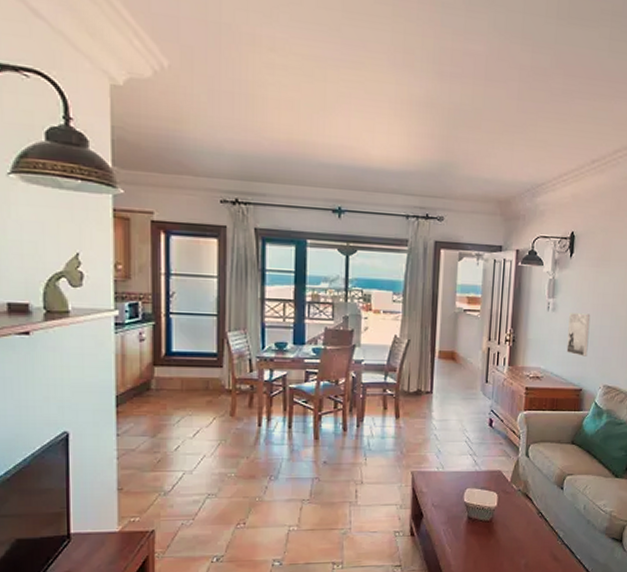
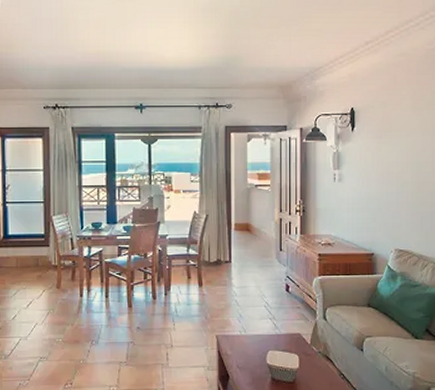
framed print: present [566,313,591,357] -> none [355,182,377,222]

